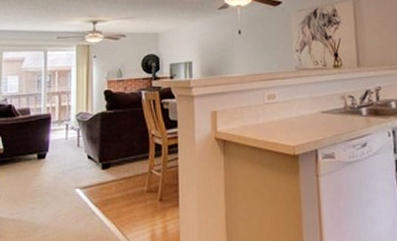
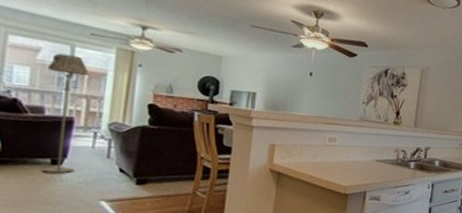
floor lamp: none [30,59,59,167] -> present [42,53,89,174]

